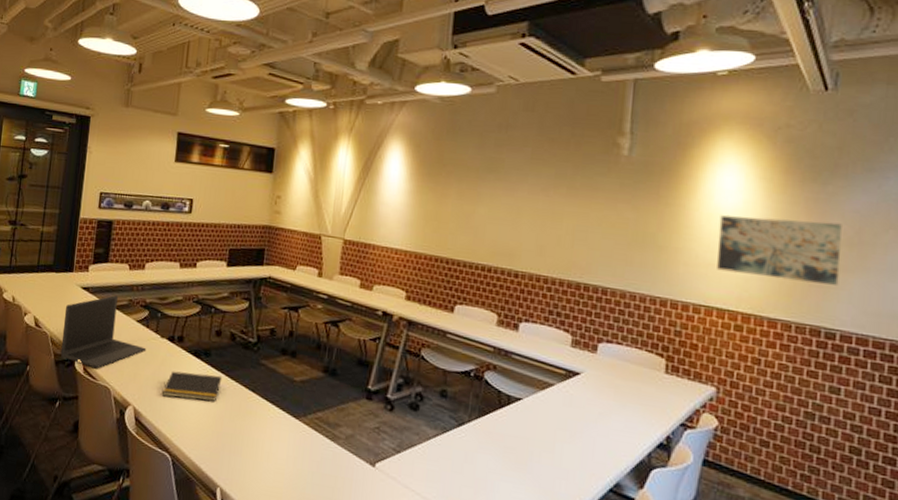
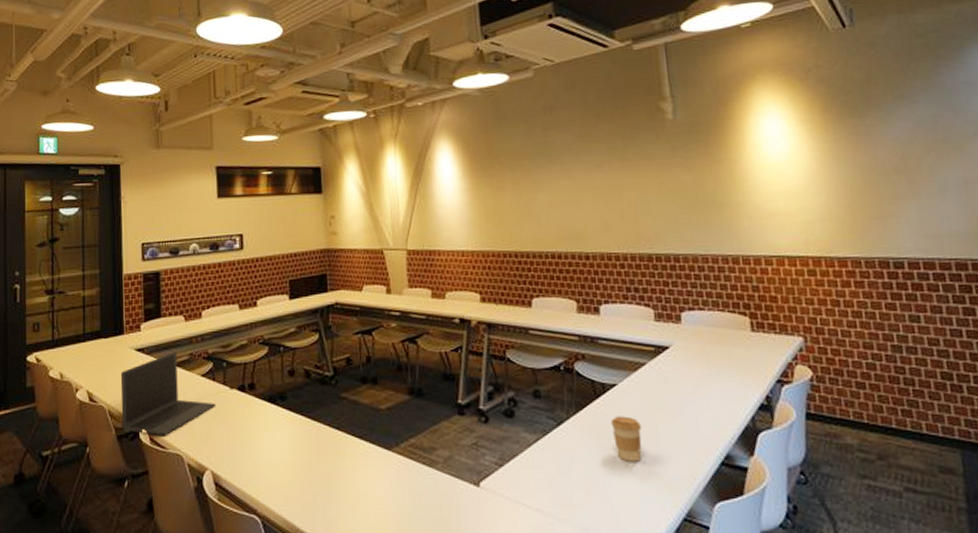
notepad: present [163,371,223,401] -> none [241,419,303,452]
coffee cup: none [509,428,539,473] -> present [610,416,642,462]
wall art: present [717,215,842,285] -> none [772,153,896,219]

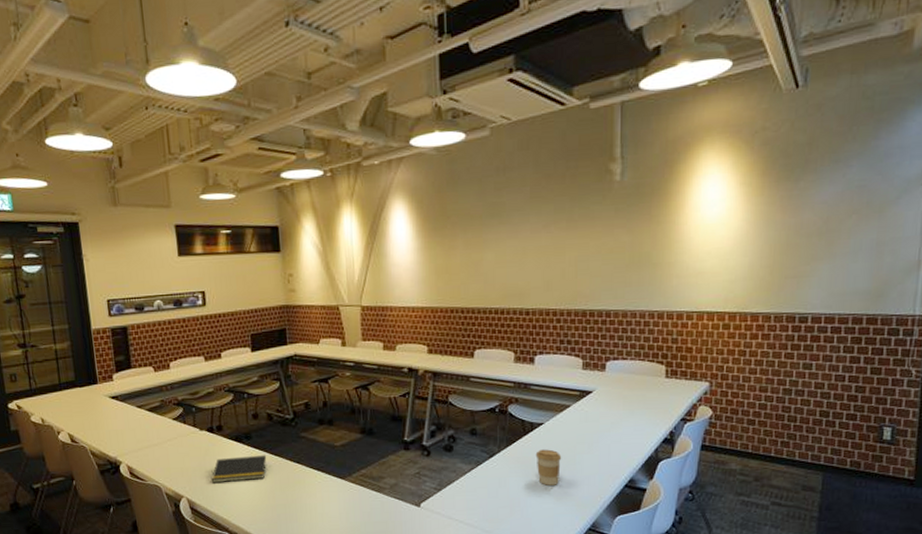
laptop: present [120,352,216,435] -> none [97,399,188,470]
notepad: none [241,419,303,452] -> present [212,454,267,482]

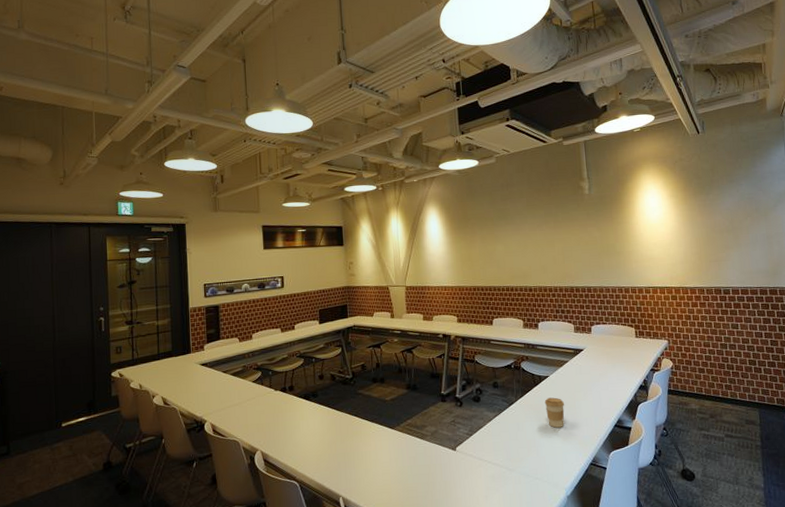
notepad: present [212,454,267,482] -> none [283,410,330,436]

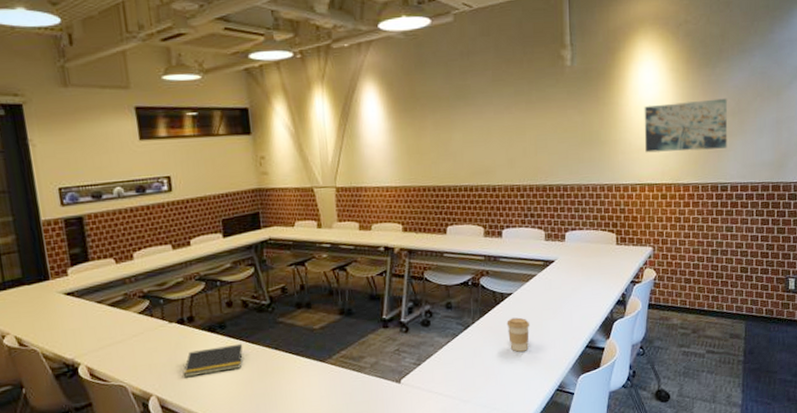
notepad: none [283,410,330,436] -> present [184,343,243,377]
wall art: none [651,218,726,262] -> present [644,98,728,153]

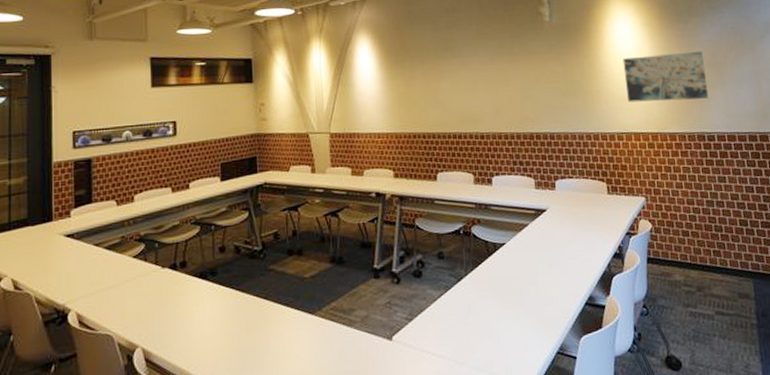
notepad: present [184,343,243,377] -> none [172,291,233,327]
coffee cup: present [506,317,530,352] -> none [500,269,525,308]

